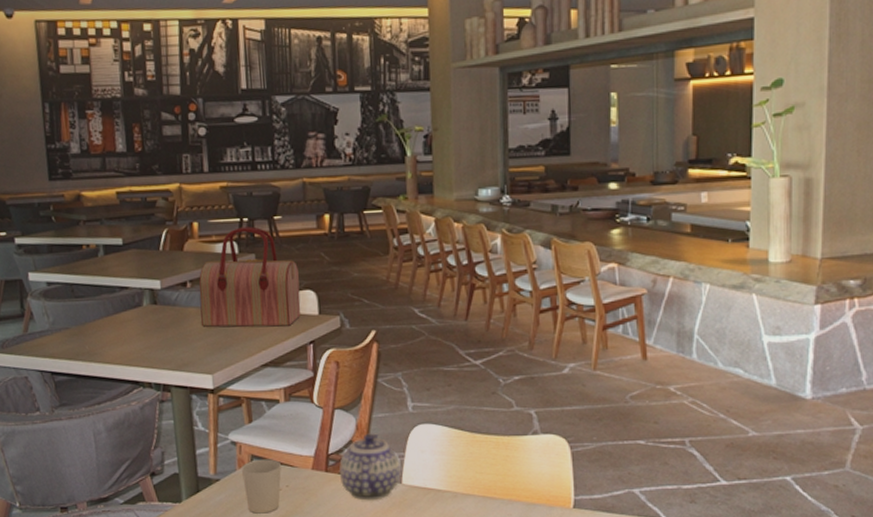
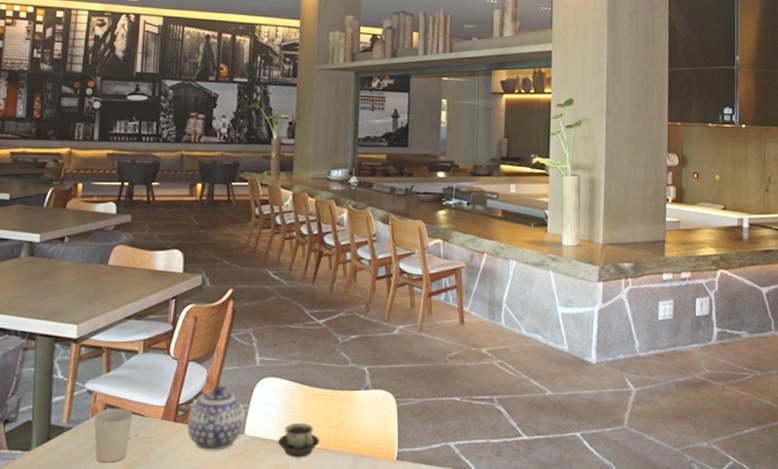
handbag: present [198,226,301,328] -> none [74,190,169,282]
cup: none [438,470,485,507] -> present [277,422,319,458]

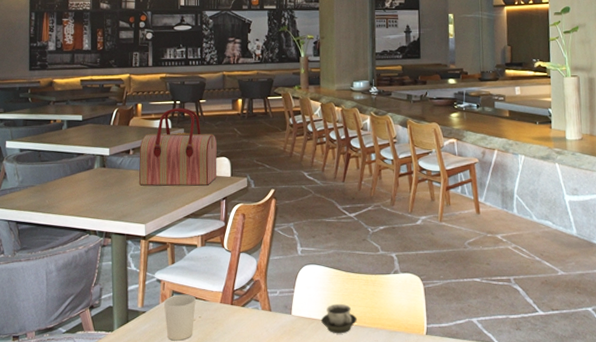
handbag: none [74,190,169,282] -> present [139,108,217,186]
teapot: present [186,385,244,451] -> none [241,272,291,329]

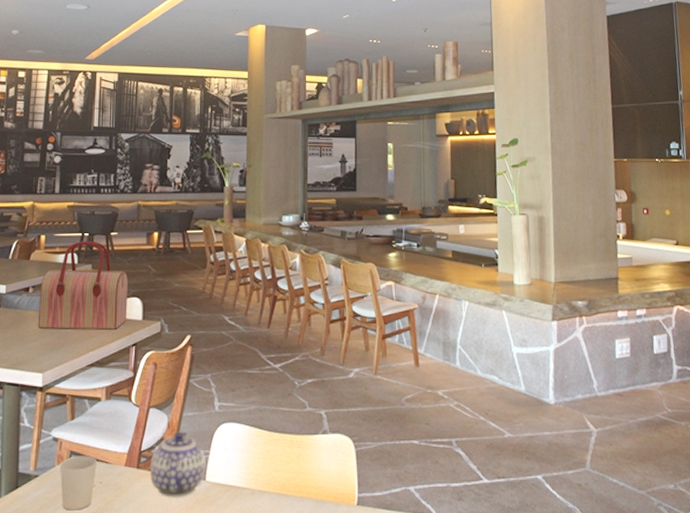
teapot: none [241,272,291,329] -> present [149,431,205,498]
cup: present [320,303,357,334] -> none [238,468,280,504]

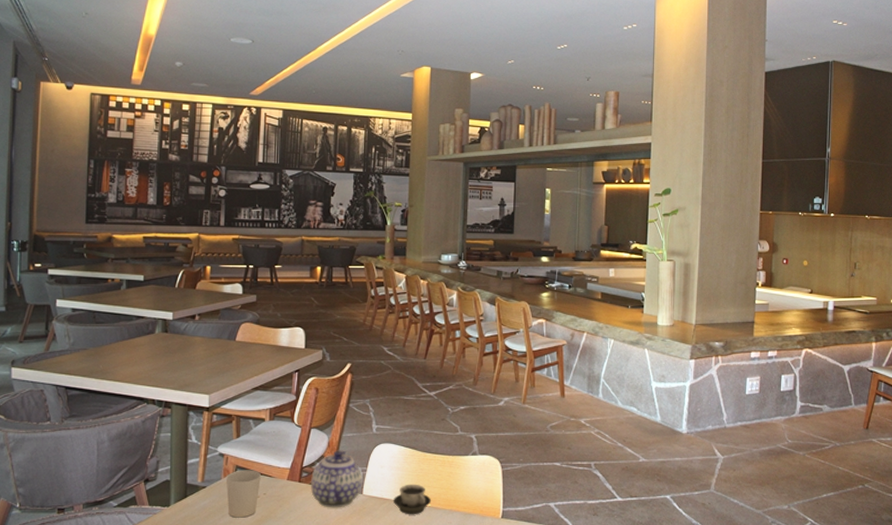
handbag: present [39,241,128,330] -> none [205,272,291,356]
cup: none [238,468,280,504] -> present [393,484,431,515]

